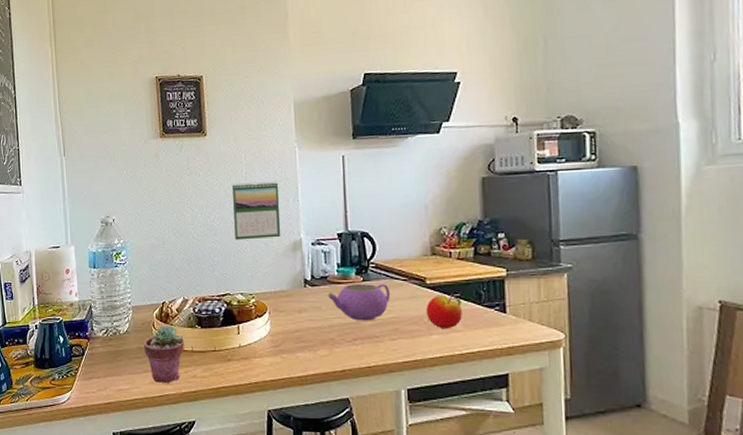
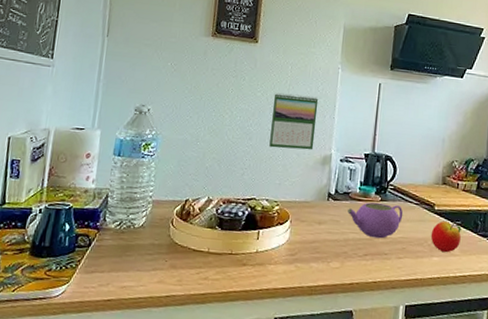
potted succulent: present [143,325,184,383] -> none [157,223,201,283]

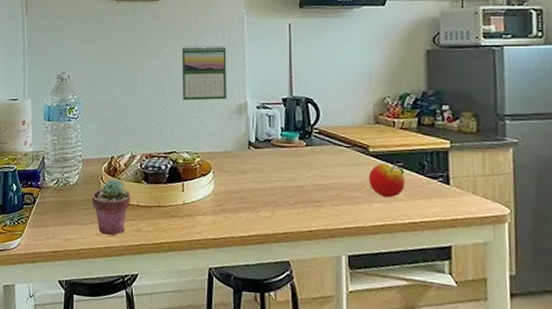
potted succulent: none [157,223,201,283] -> present [91,179,130,235]
teapot: present [348,202,403,239] -> none [271,148,333,186]

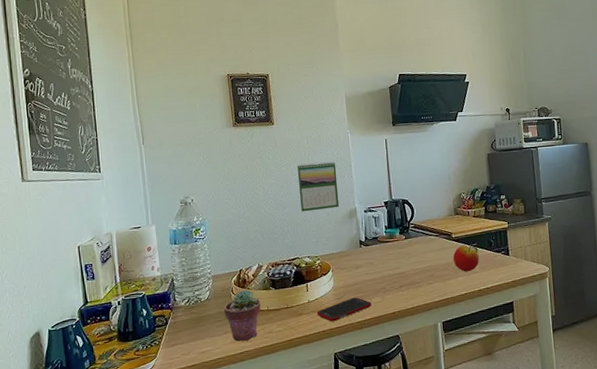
cell phone: none [192,207,258,232] -> present [317,297,372,322]

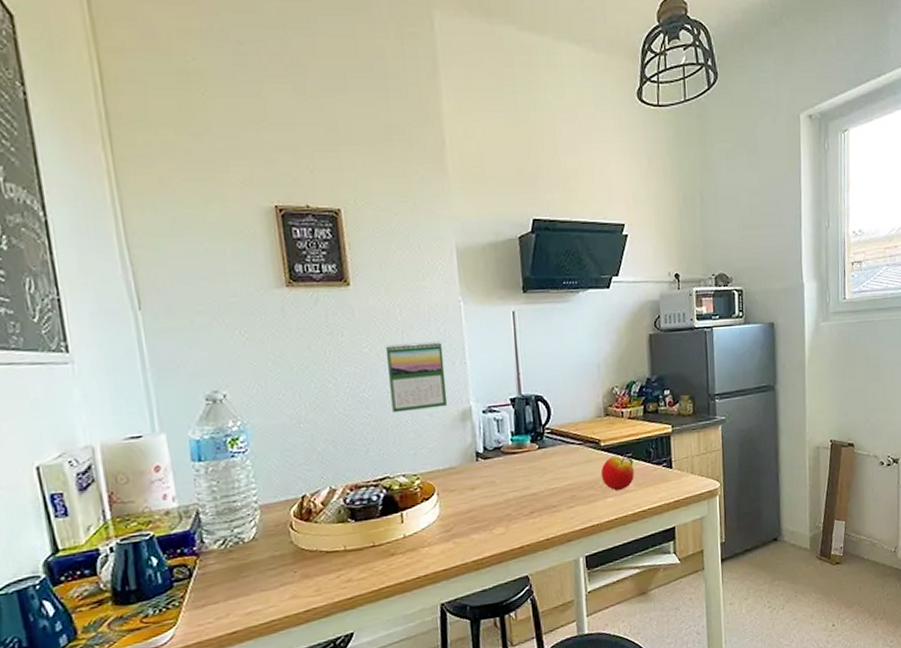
potted succulent: present [223,290,261,342] -> none [279,523,335,596]
cell phone: present [317,297,372,322] -> none [416,528,492,563]

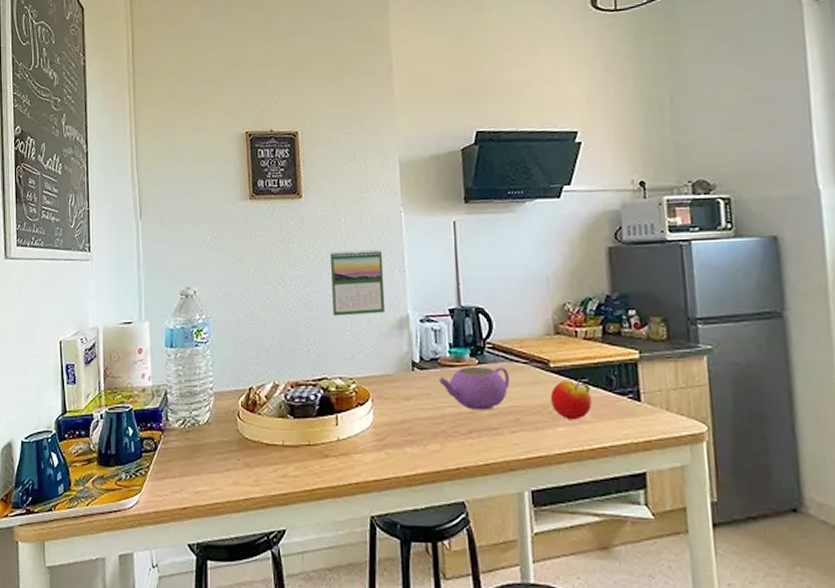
teapot: none [502,450,567,492] -> present [439,367,510,411]

